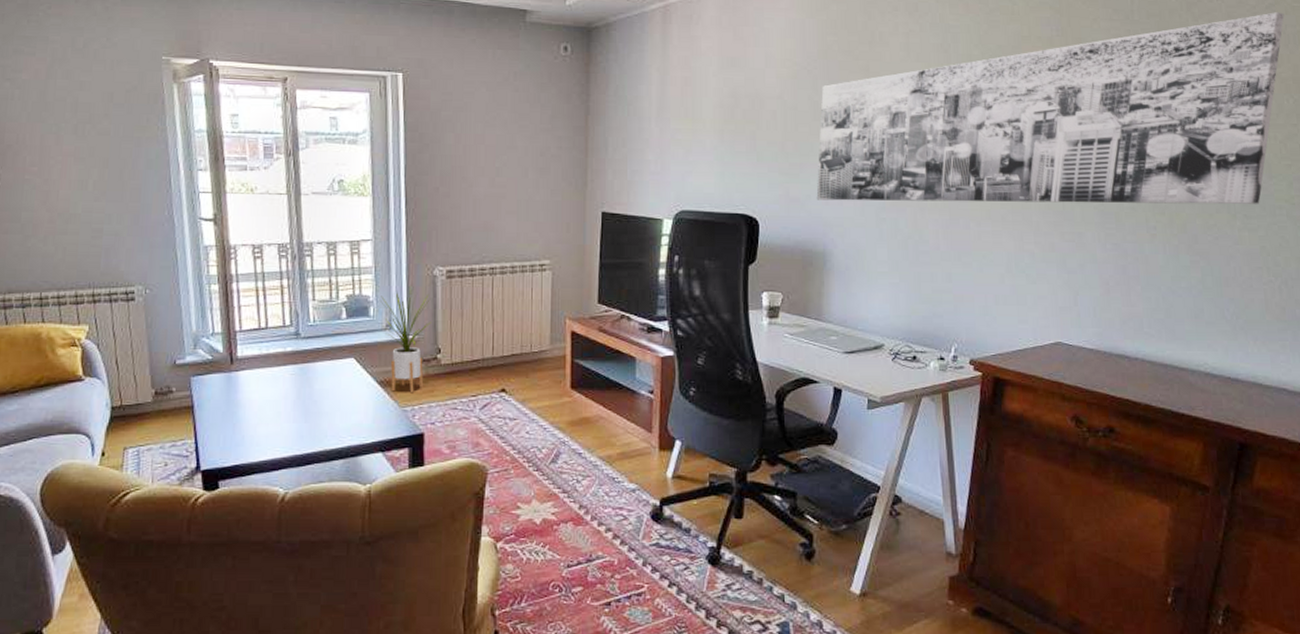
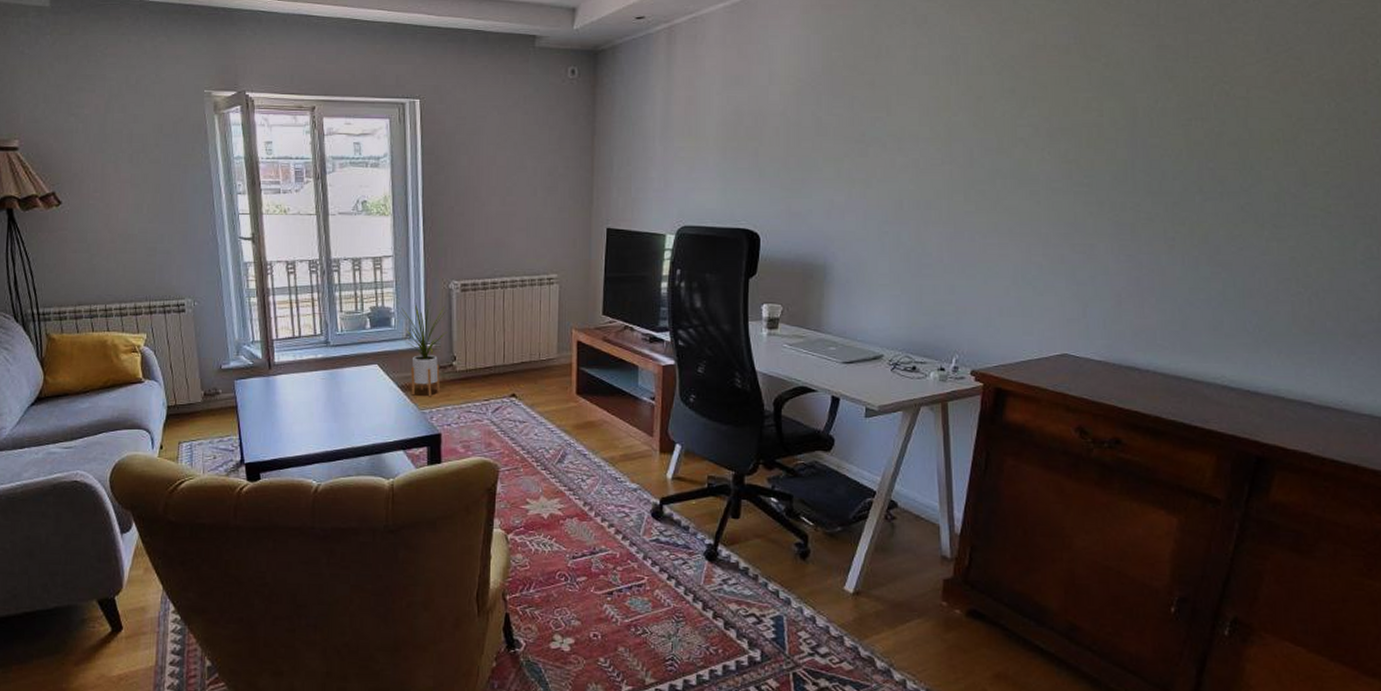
wall art: present [816,12,1285,204] -> none [818,11,1330,215]

